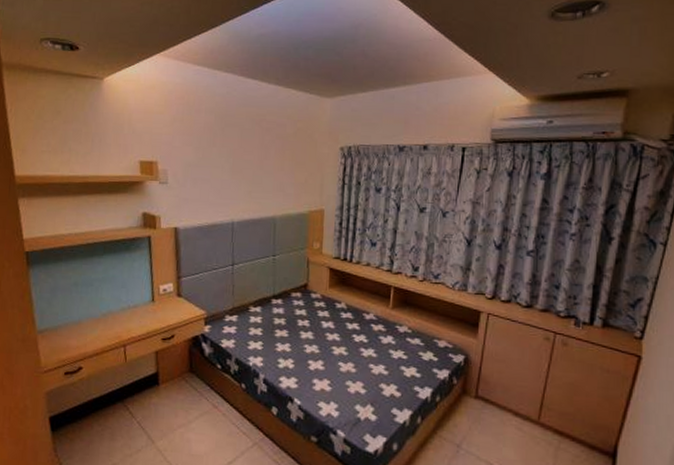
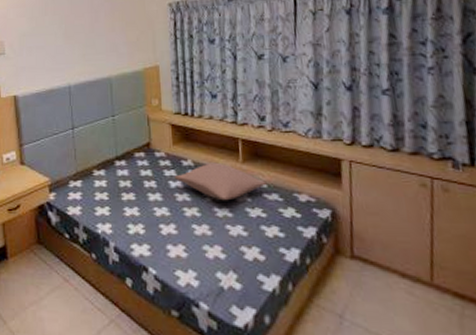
pillow: none [327,306,411,343] -> present [174,162,267,201]

